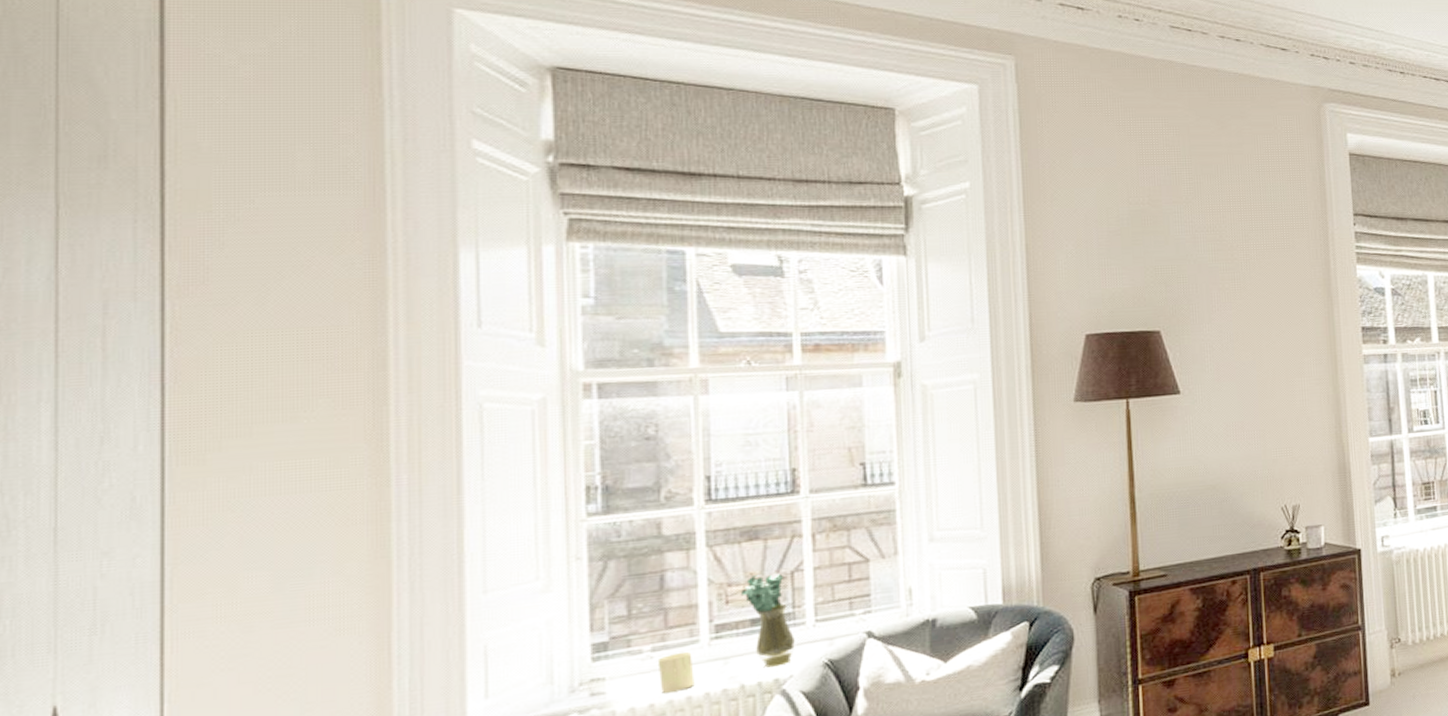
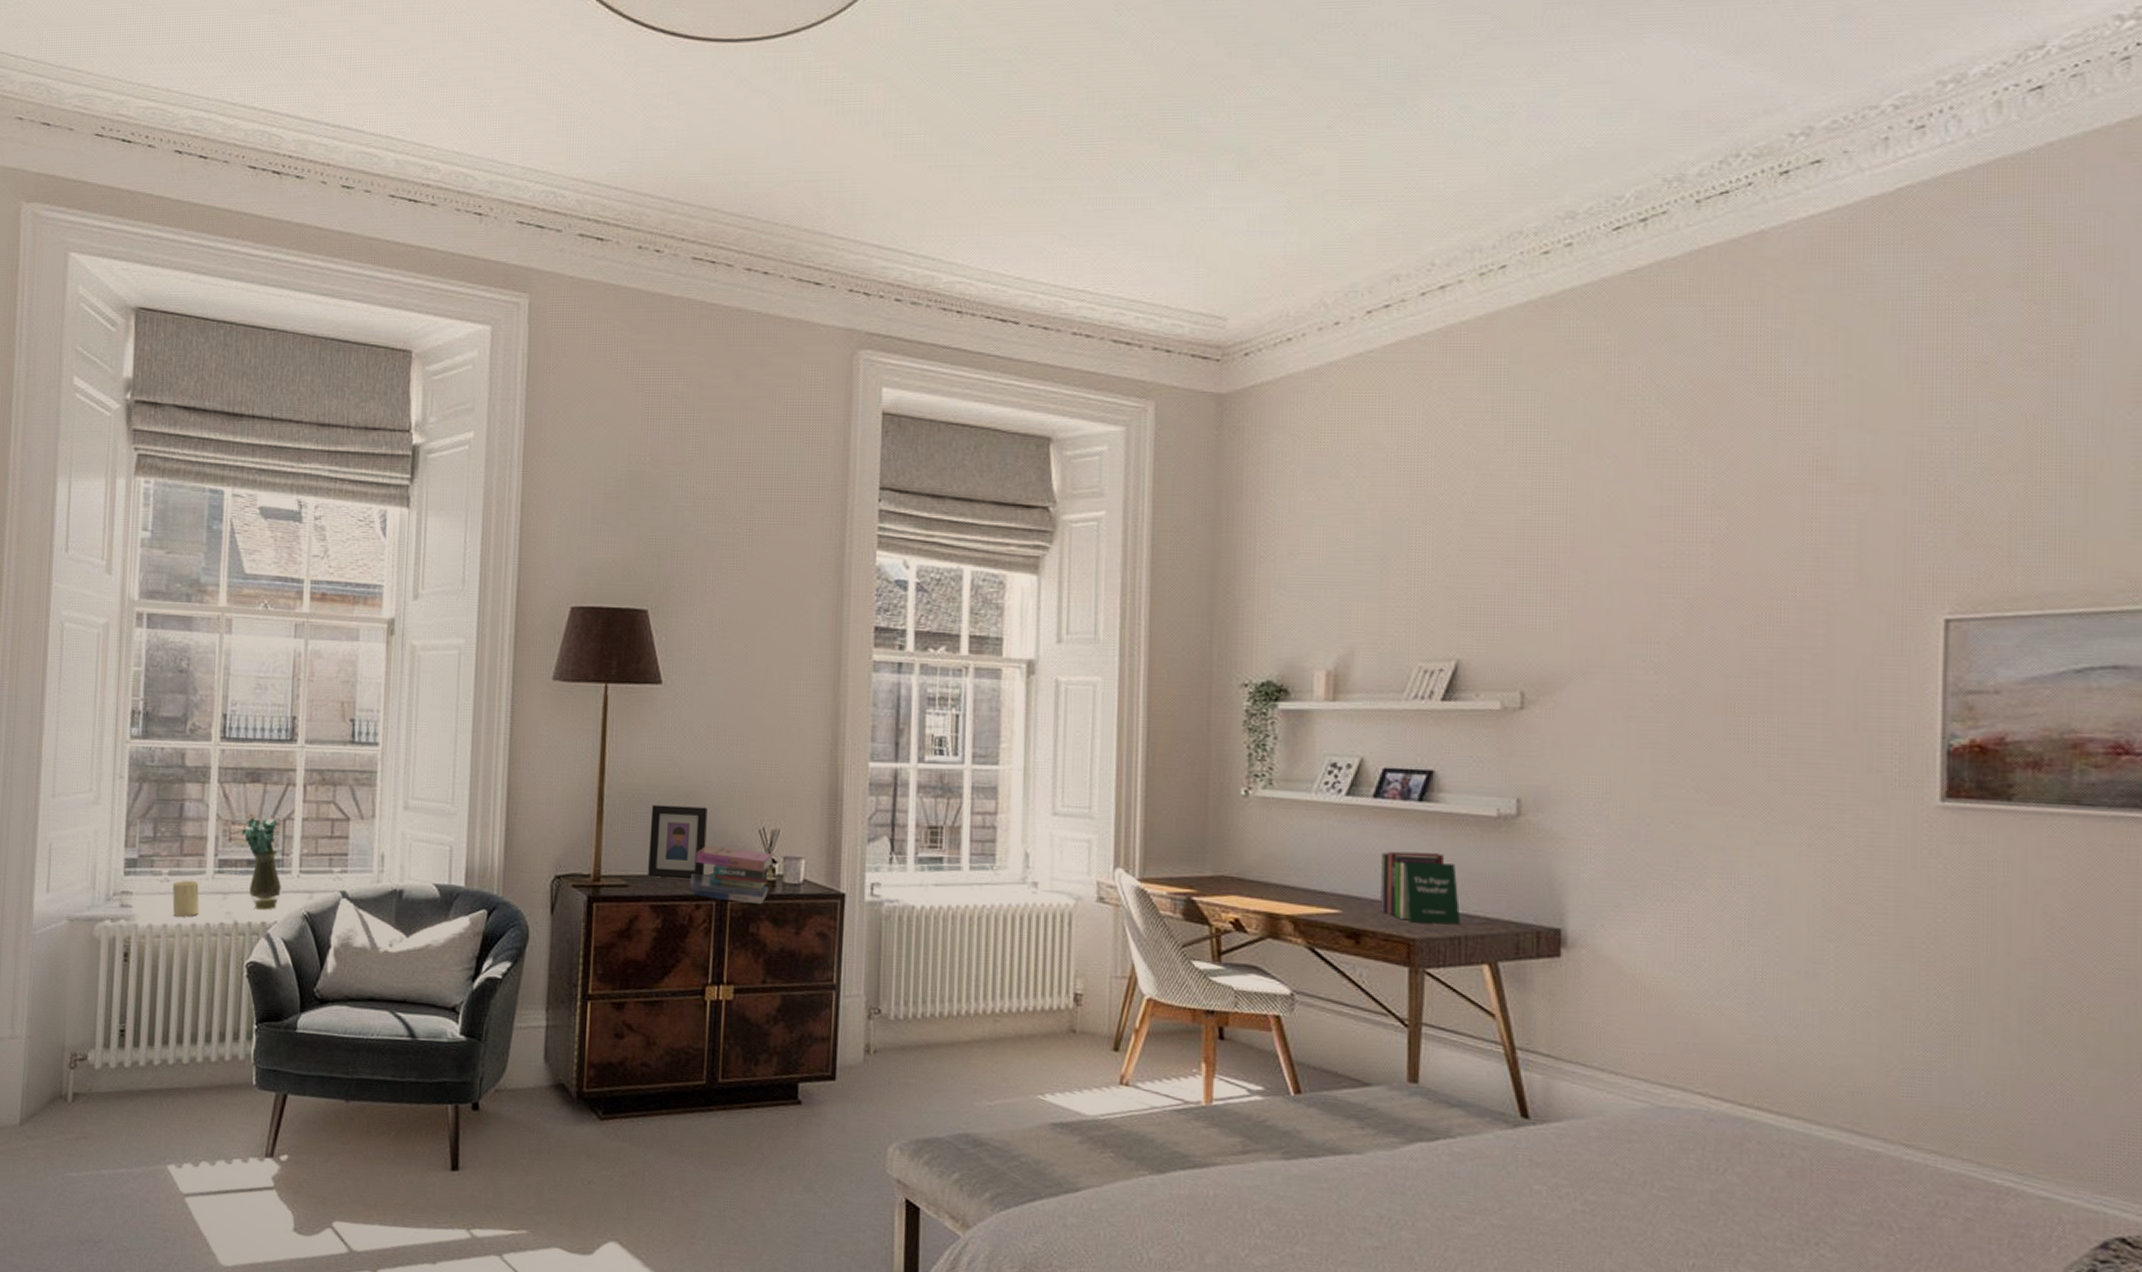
picture frame: none [1182,495,1237,564] -> present [648,804,707,880]
books: none [1225,525,1297,574] -> present [691,844,773,905]

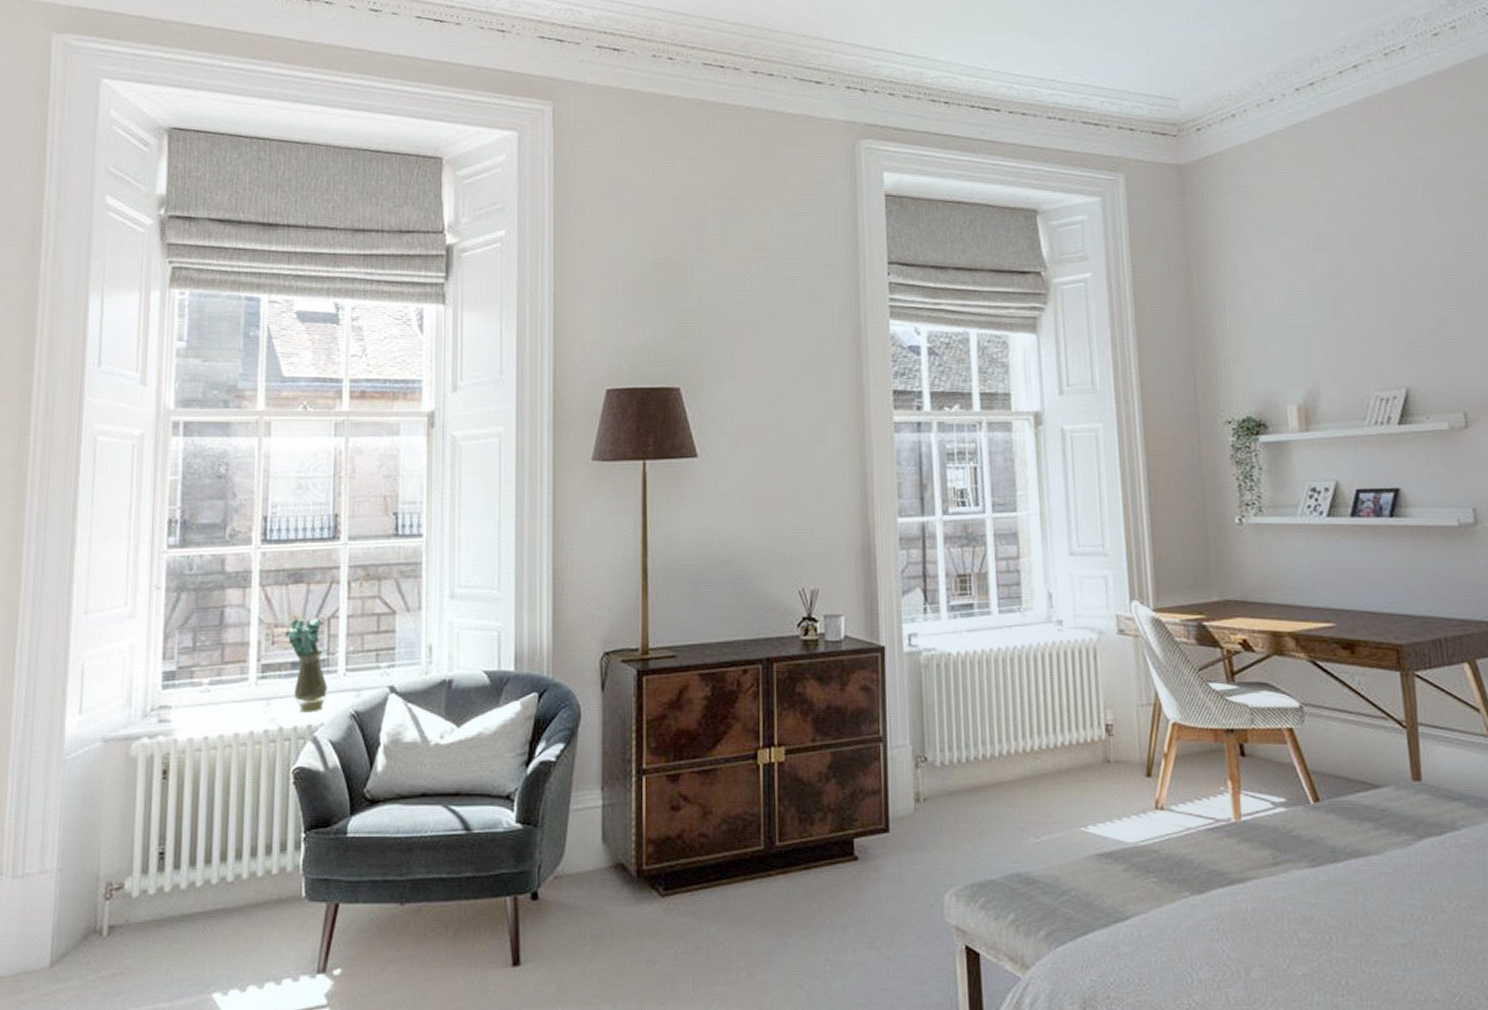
candle: present [172,880,199,917] -> none [213,688,242,727]
picture frame: present [648,804,707,880] -> none [694,573,750,646]
books: present [691,844,773,905] -> none [737,609,814,664]
books: present [1380,851,1461,925] -> none [1364,564,1440,629]

